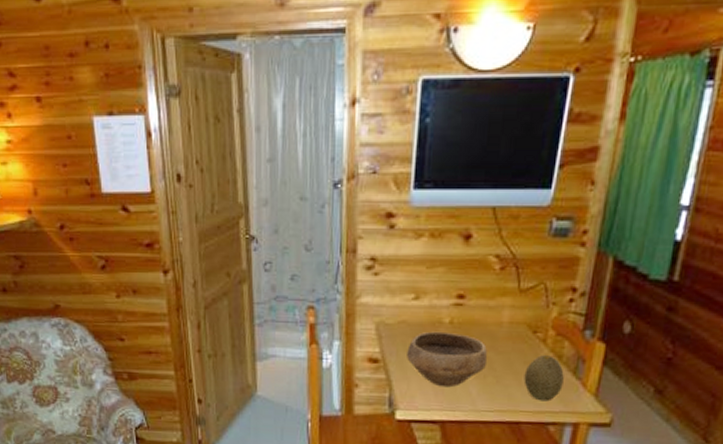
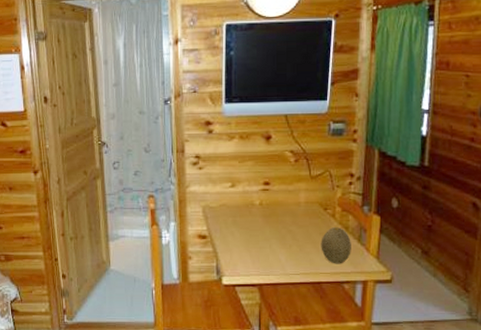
bowl: present [407,331,488,388] -> none [228,211,292,256]

